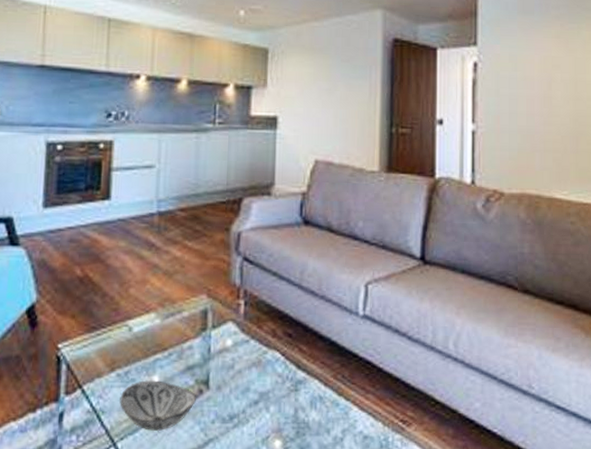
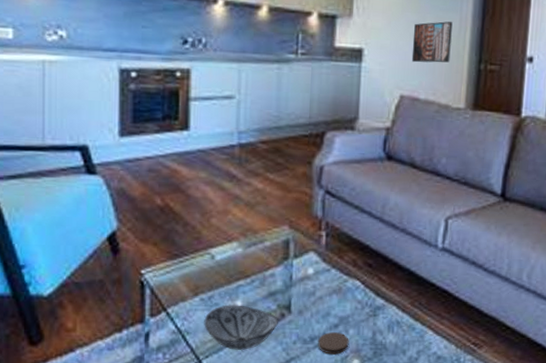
coaster: none [237,410,270,435] -> present [318,332,349,354]
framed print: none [324,88,363,128] -> present [411,21,453,63]

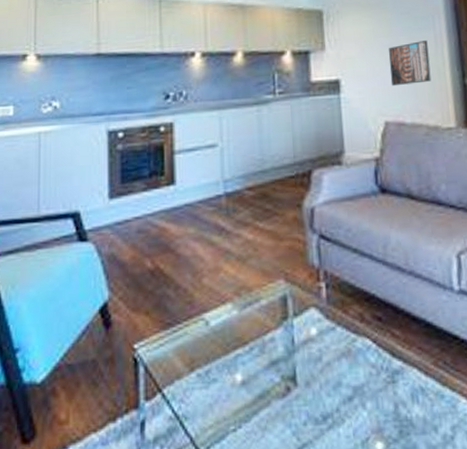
decorative bowl: present [204,304,279,350] -> none [202,379,285,437]
coaster: present [318,332,349,354] -> none [332,407,369,437]

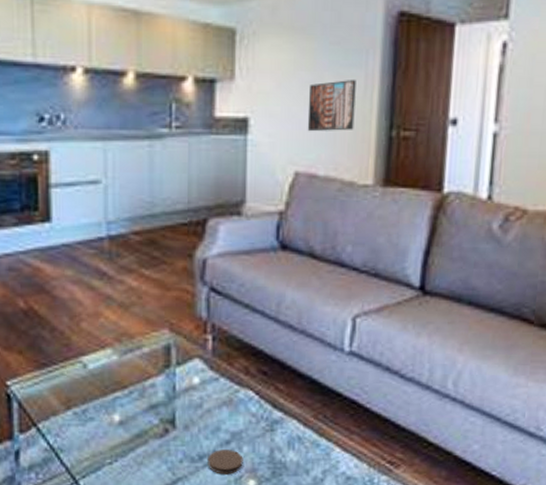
coaster: none [332,407,369,437] -> present [208,449,243,474]

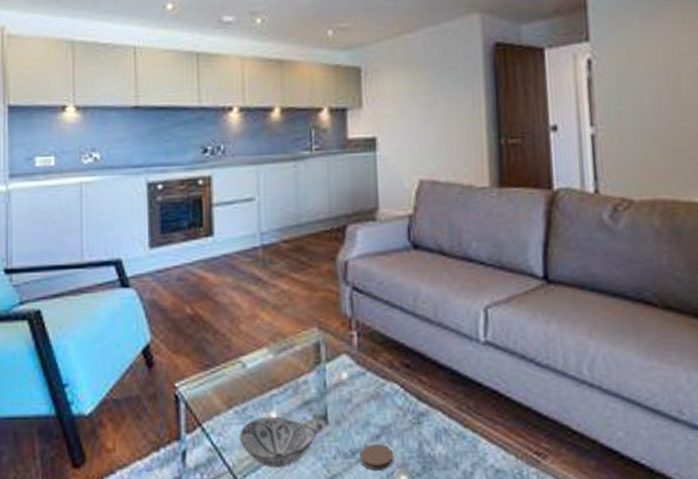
decorative bowl: none [78,419,163,469] -> present [239,416,317,468]
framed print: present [307,79,356,132] -> none [425,99,467,145]

